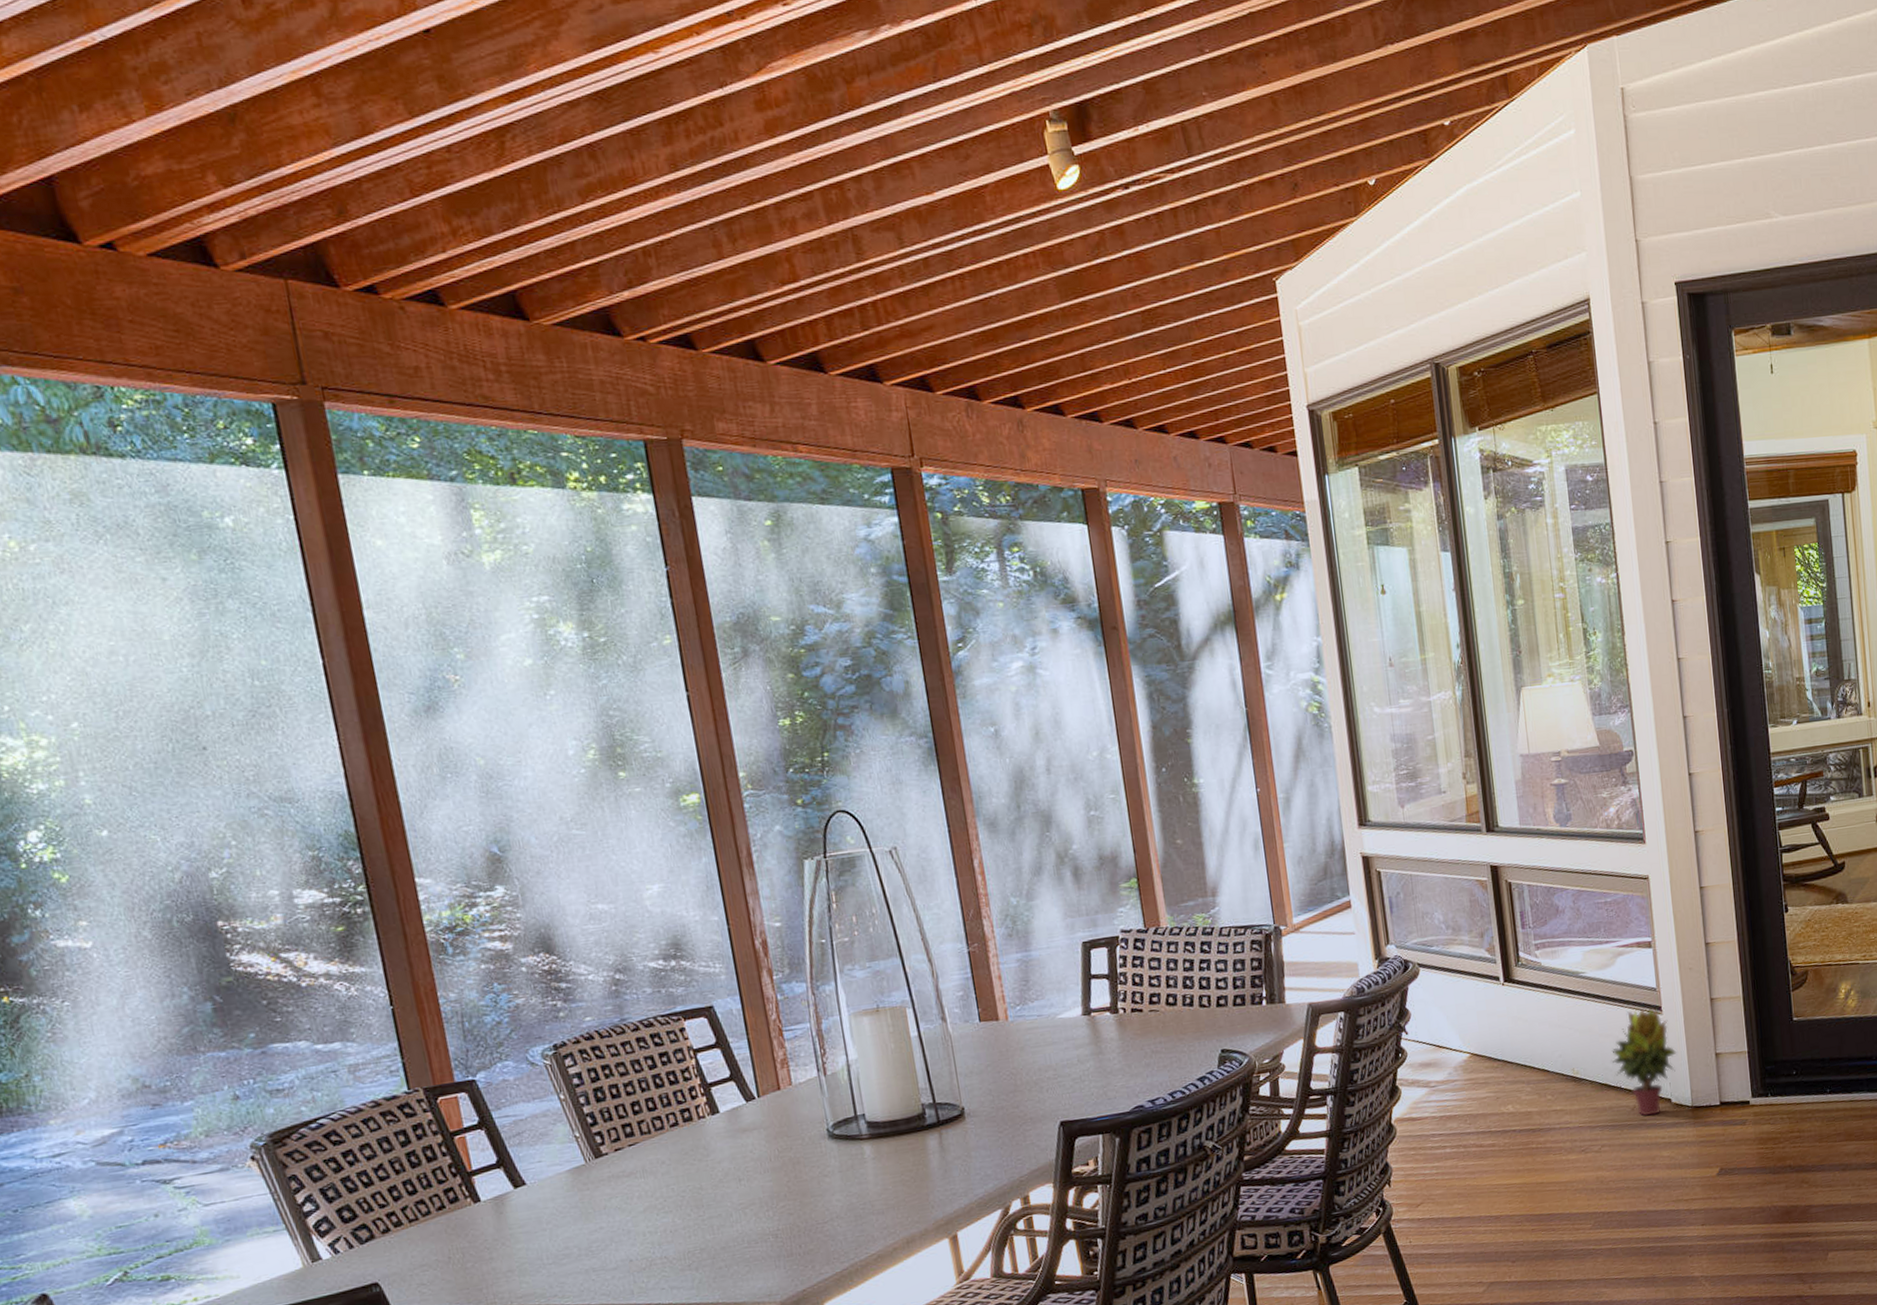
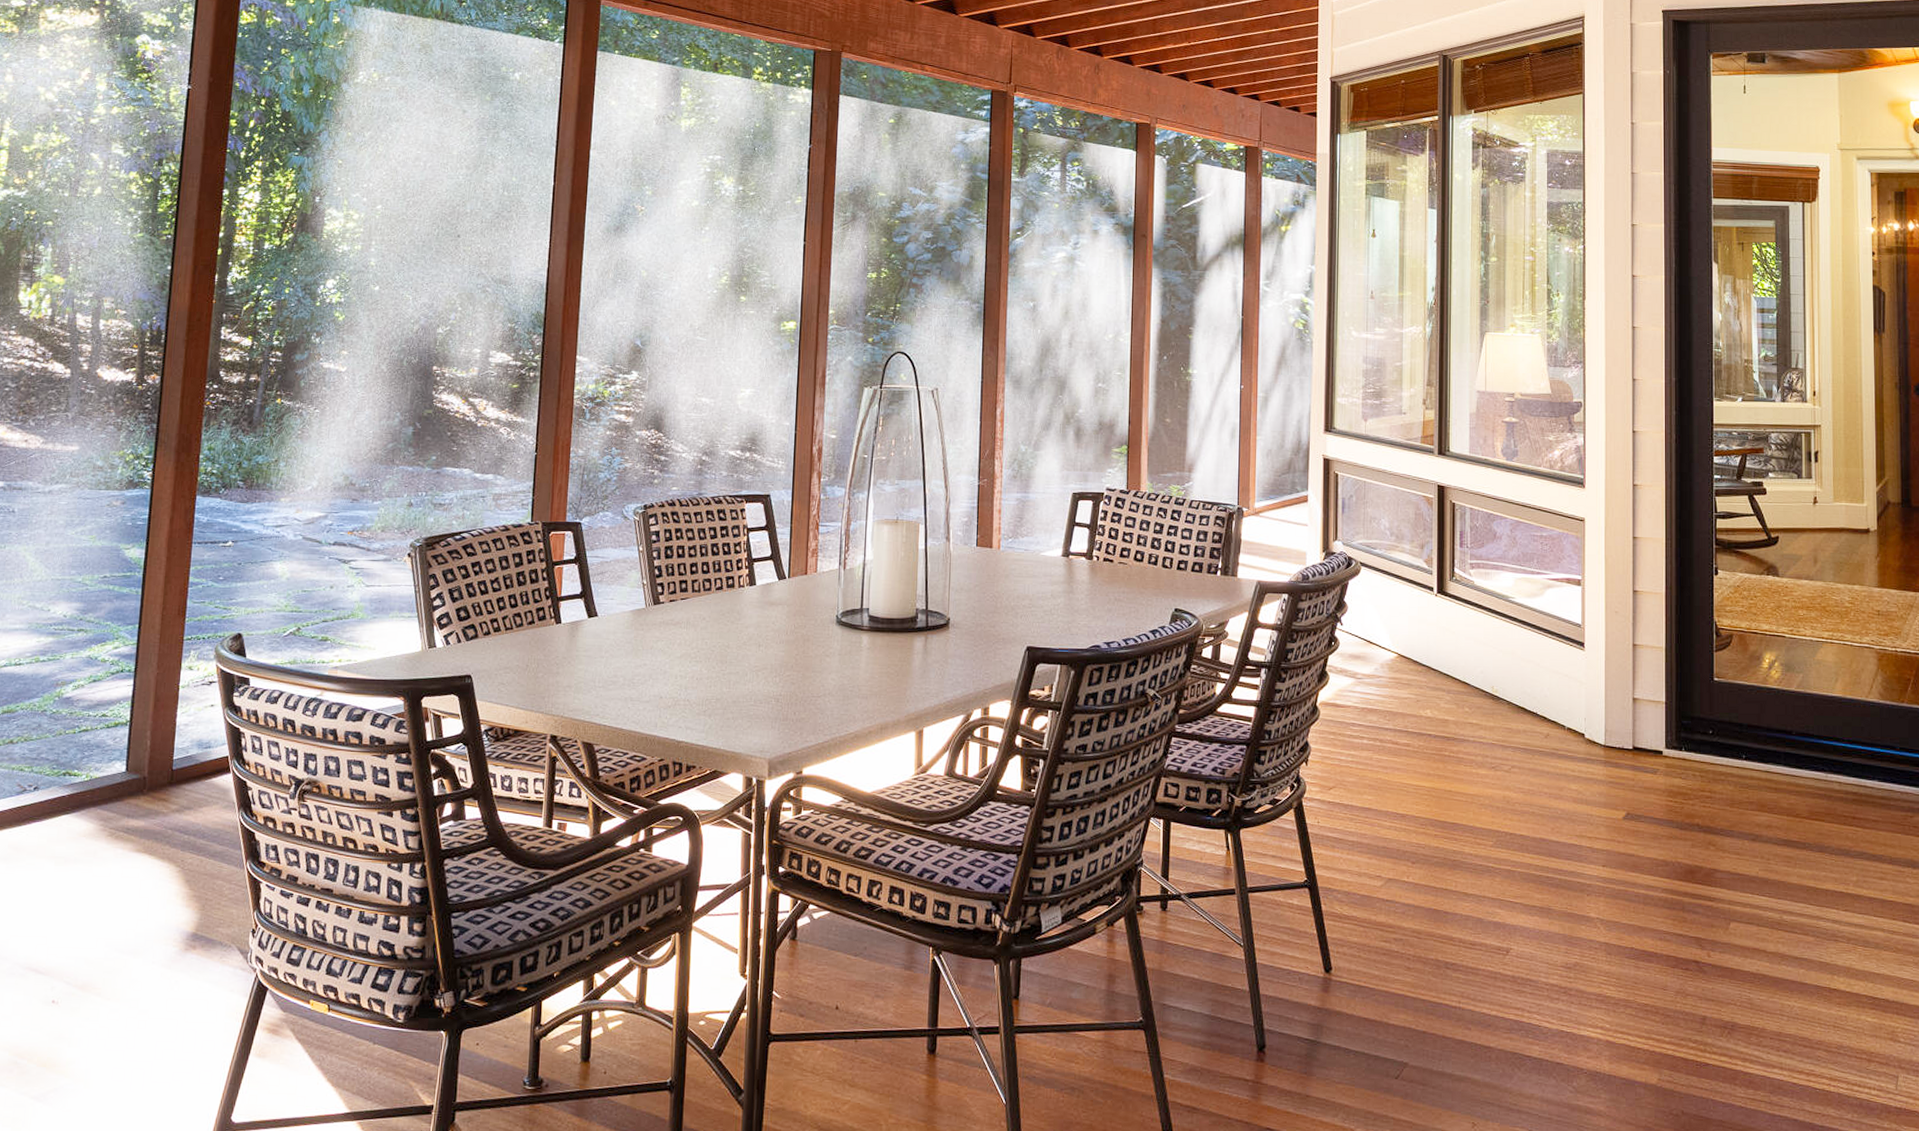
potted plant: present [1611,1008,1677,1116] -> none [1530,641,1595,747]

